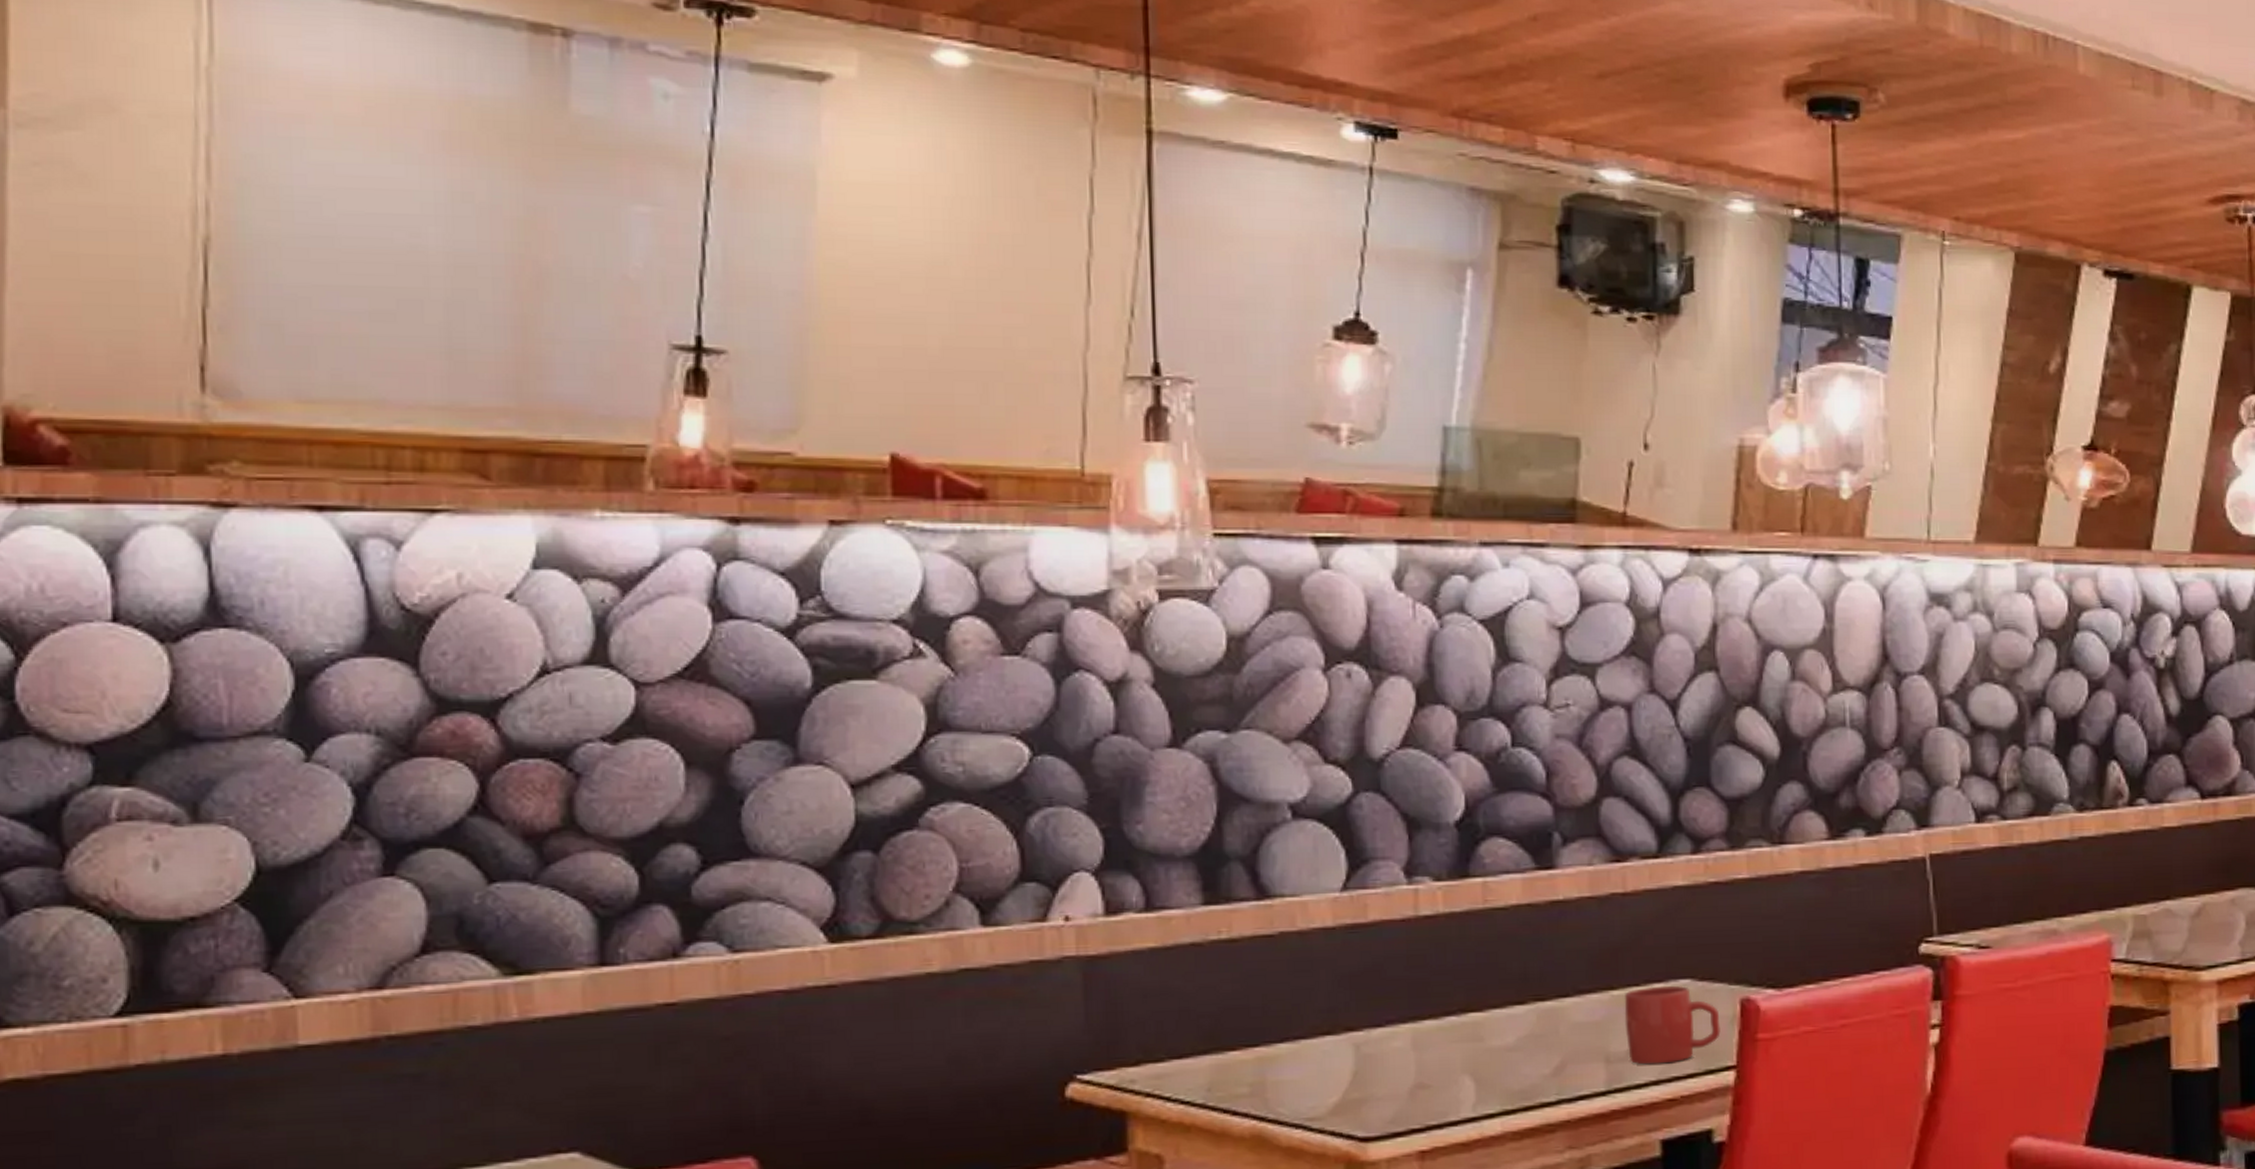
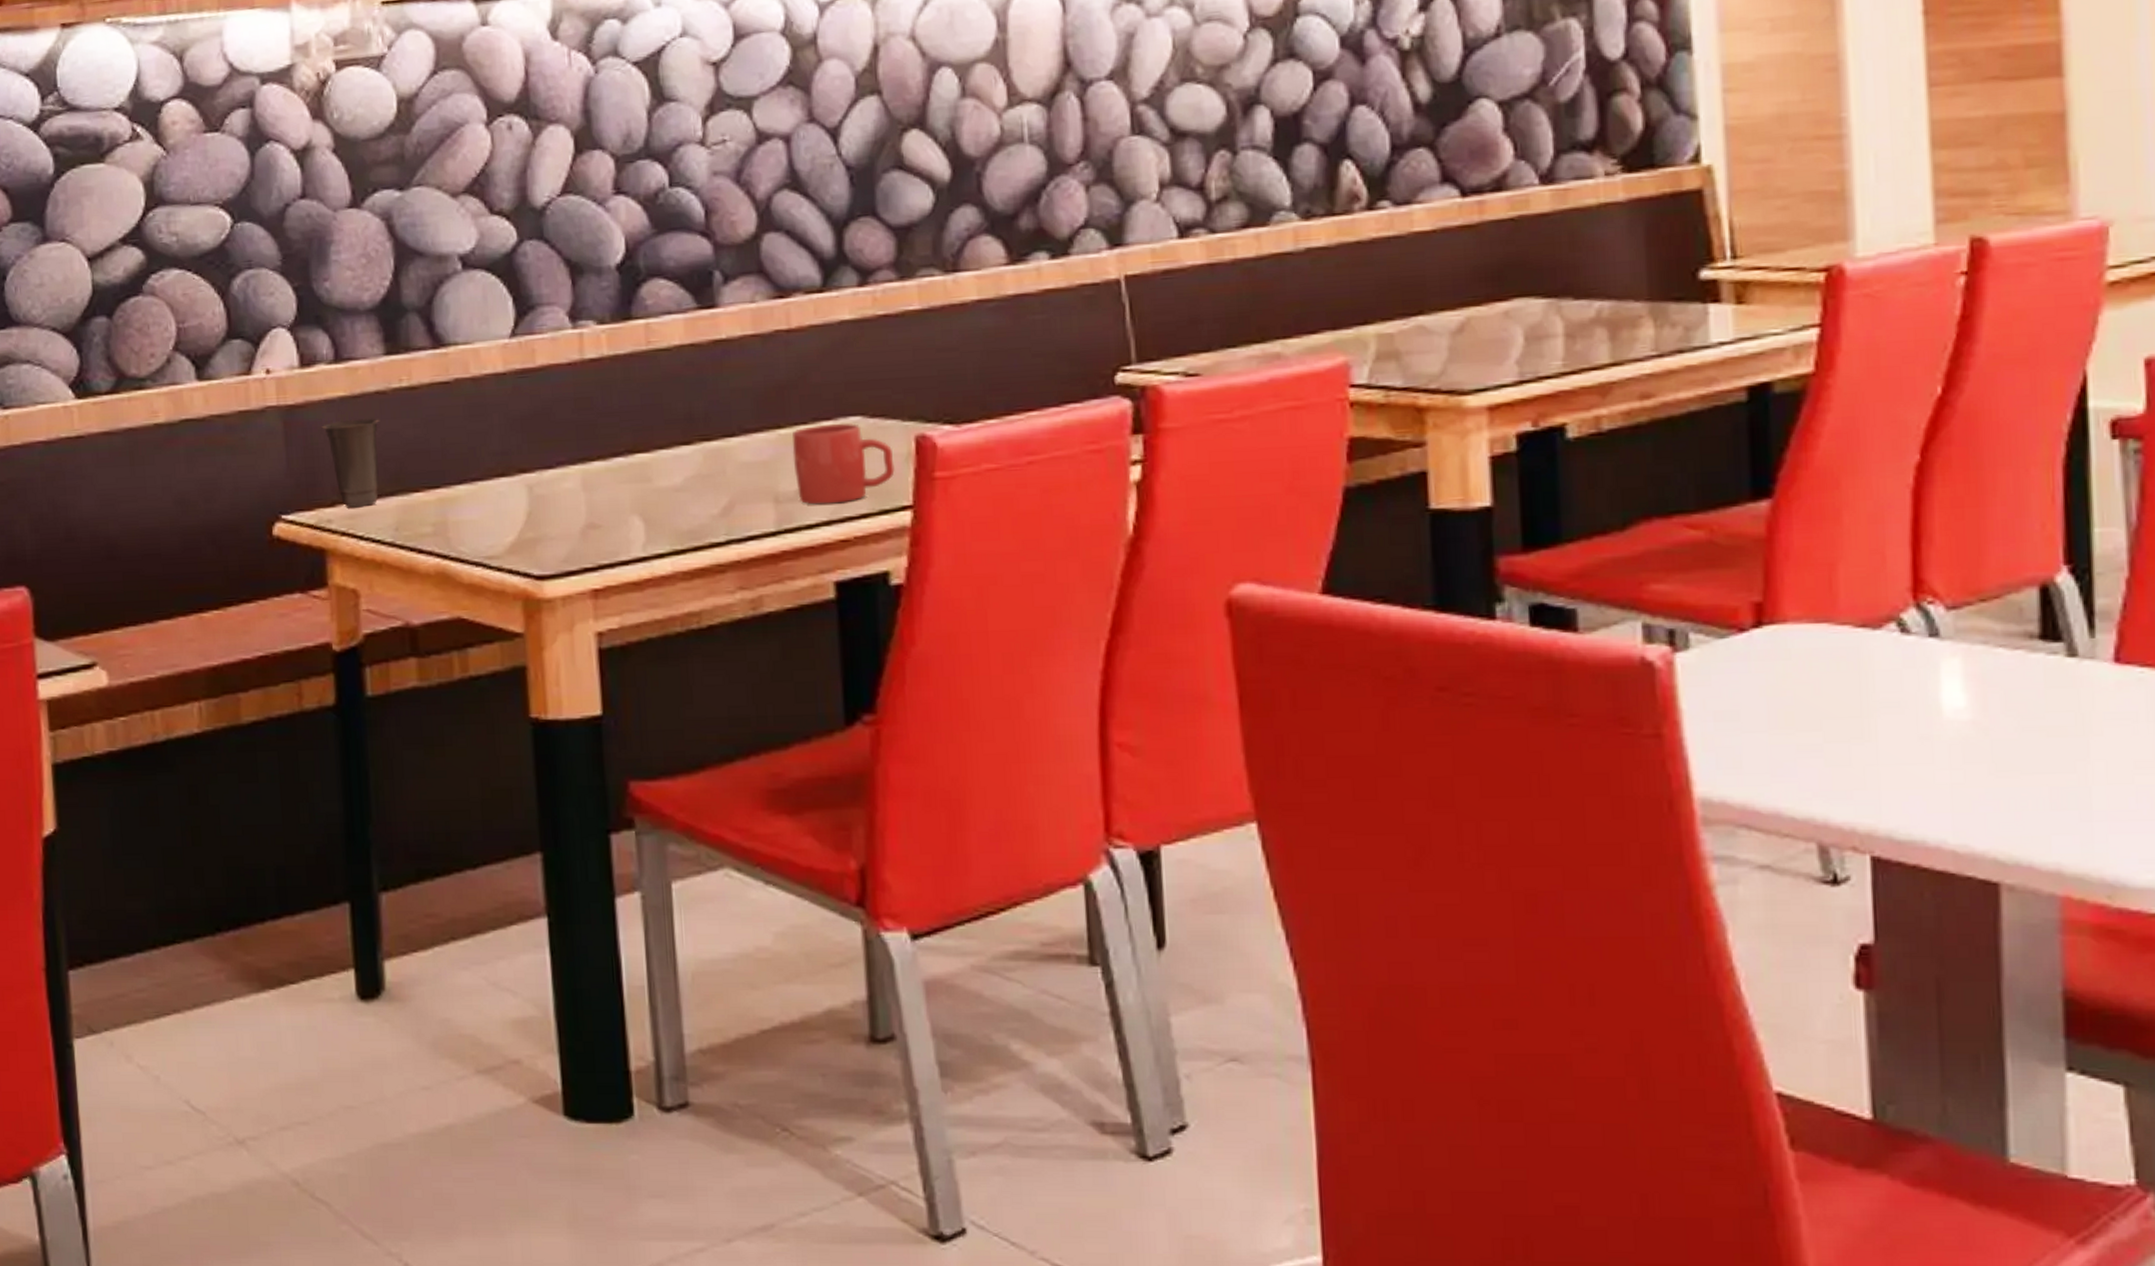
cup: none [1127,971,1195,1067] -> present [321,418,380,508]

